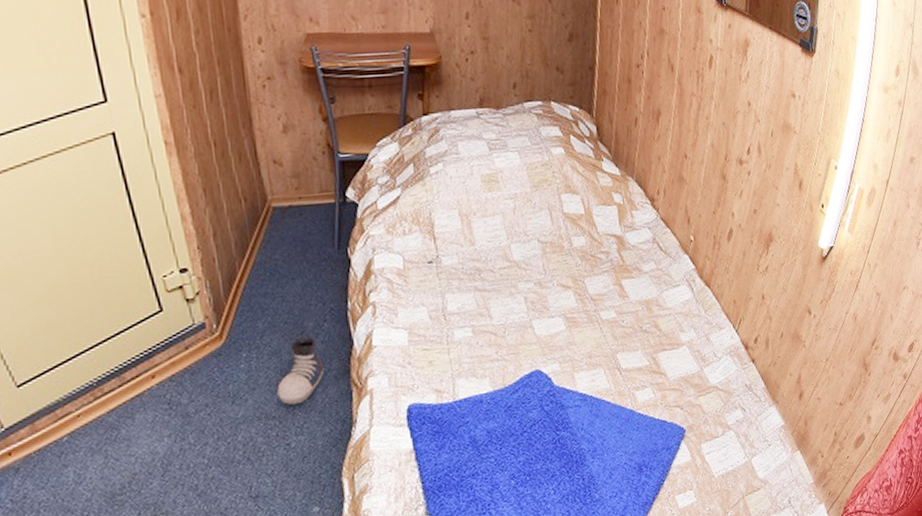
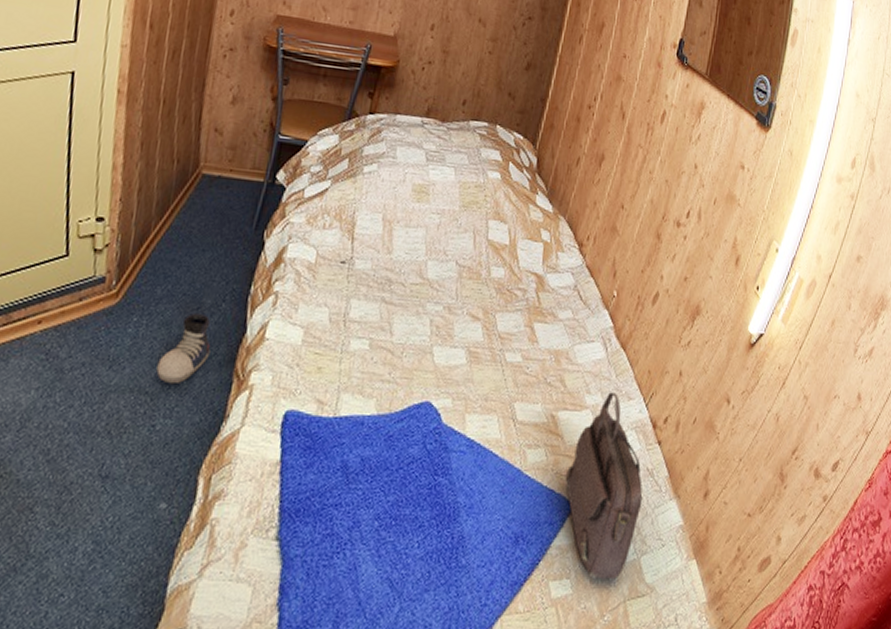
handbag: none [673,326,746,485] -> present [565,392,643,580]

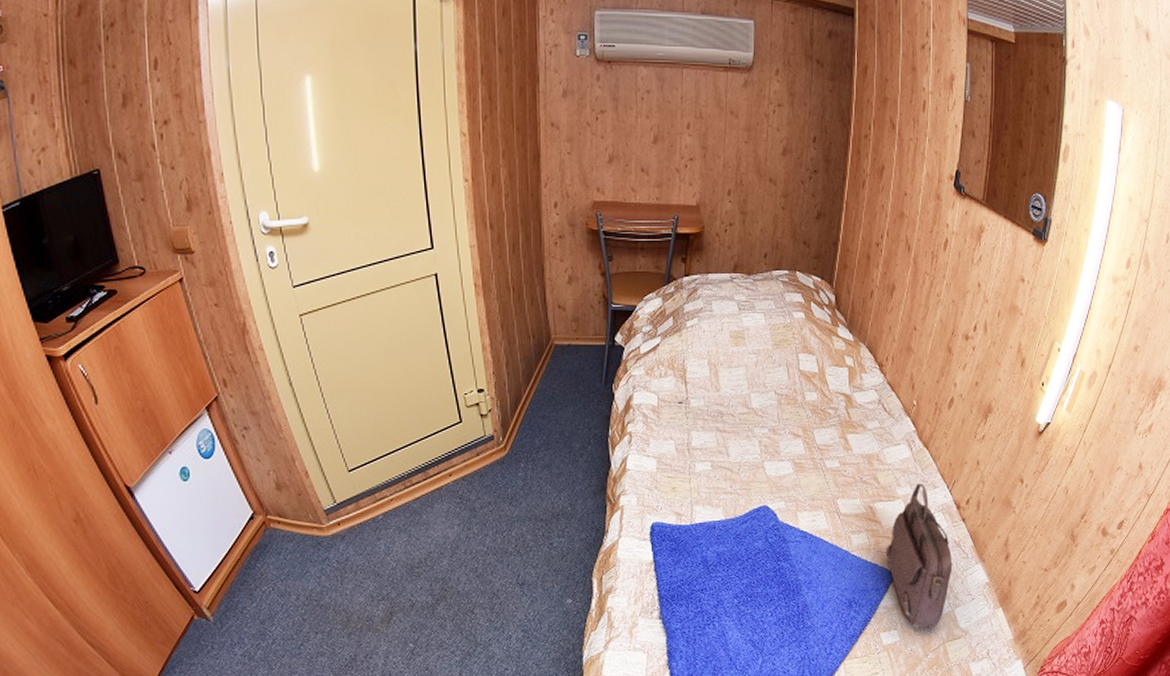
shoe: present [156,312,211,385] -> none [546,455,585,512]

